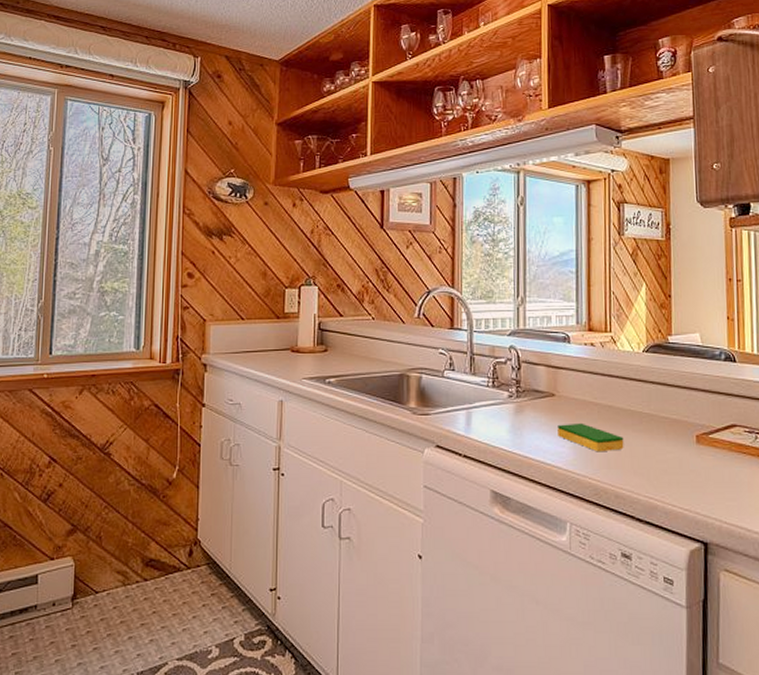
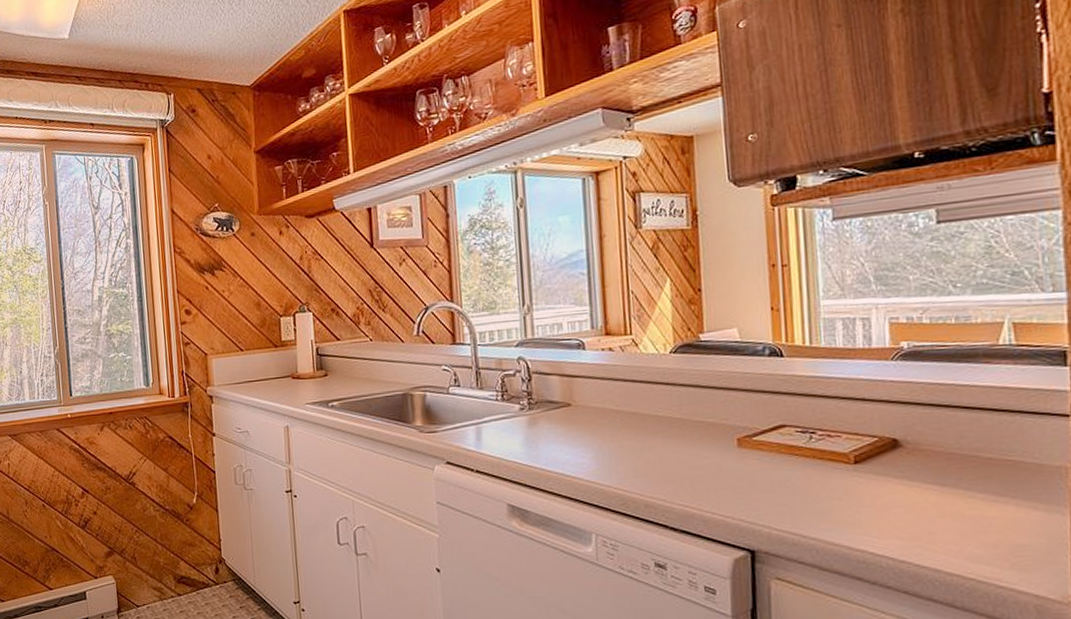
dish sponge: present [557,422,624,452] -> none [576,432,653,461]

